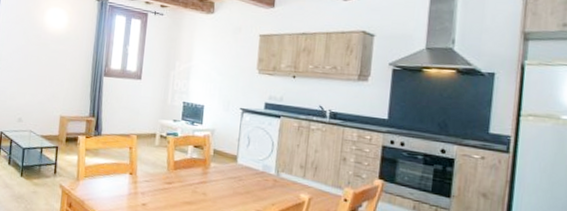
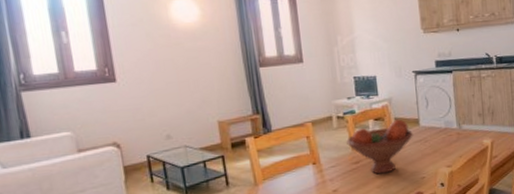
fruit bowl: none [164,151,229,202] -> present [346,119,413,174]

